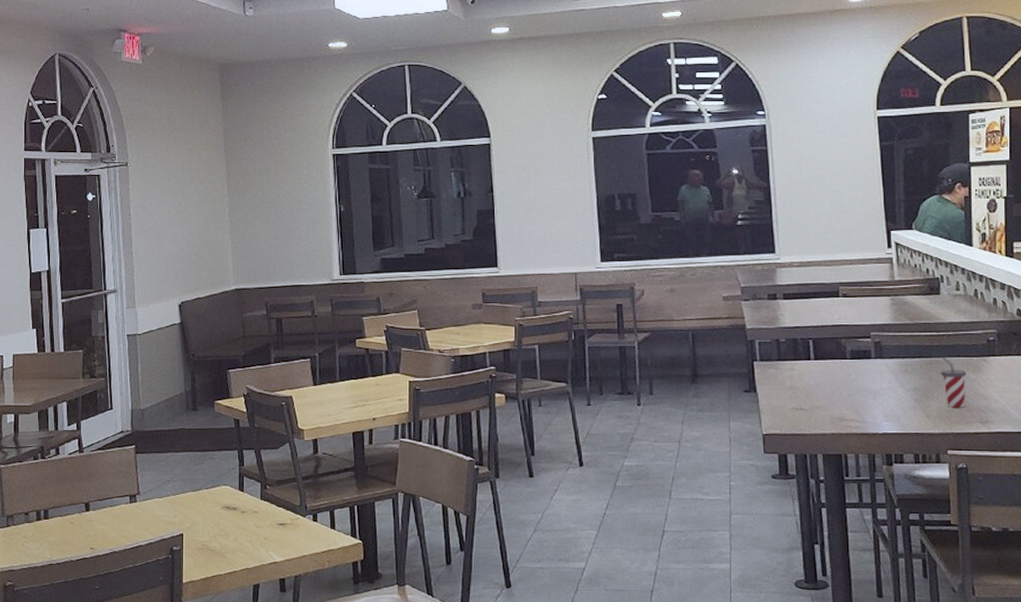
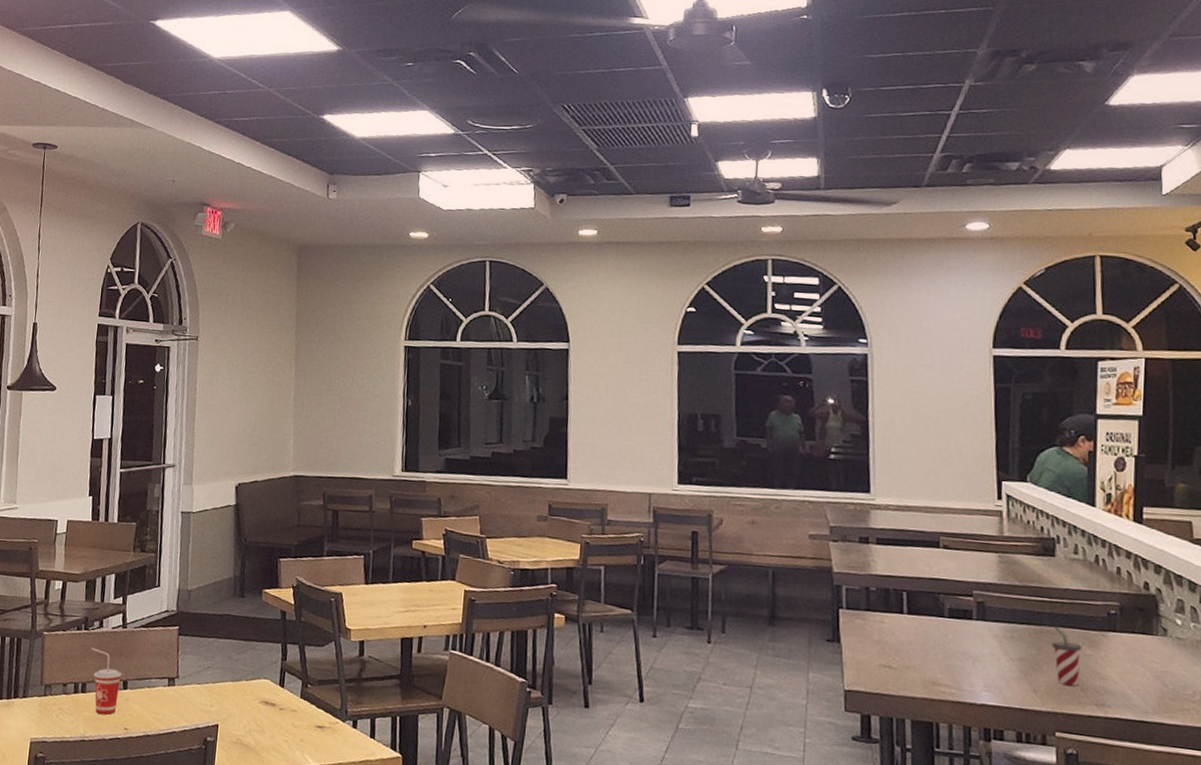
beverage cup: none [49,475,83,538] -> present [90,647,122,715]

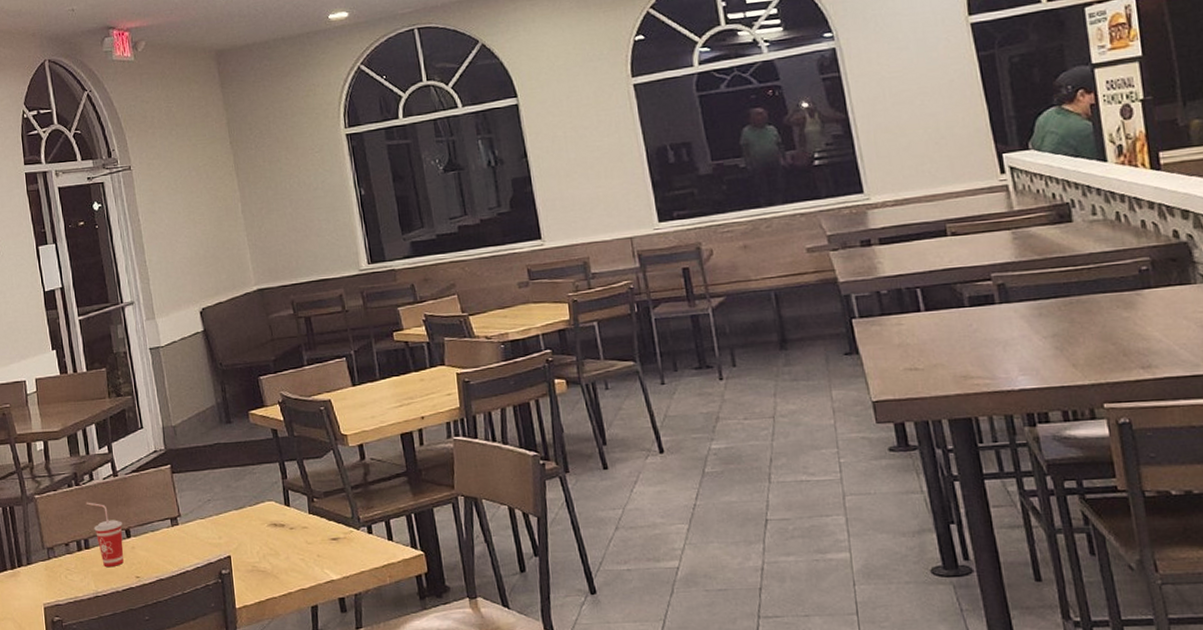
beverage cup: present [1051,626,1082,686] -> none [1083,293,1120,353]

